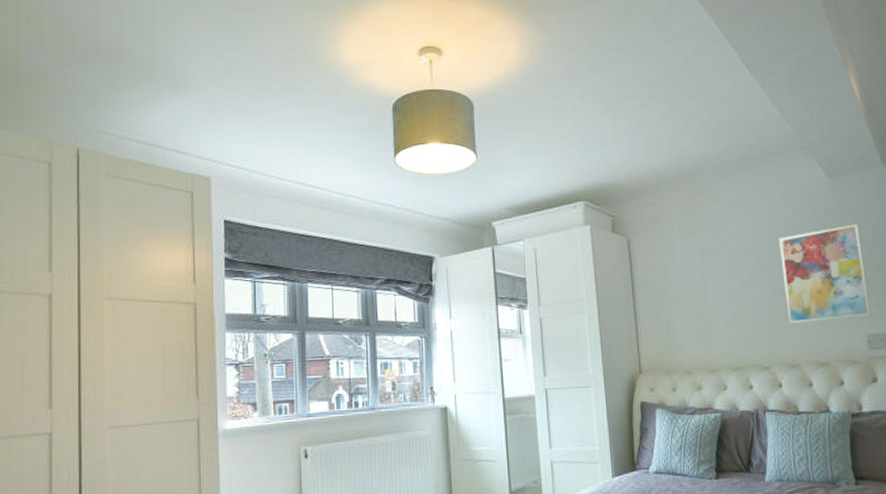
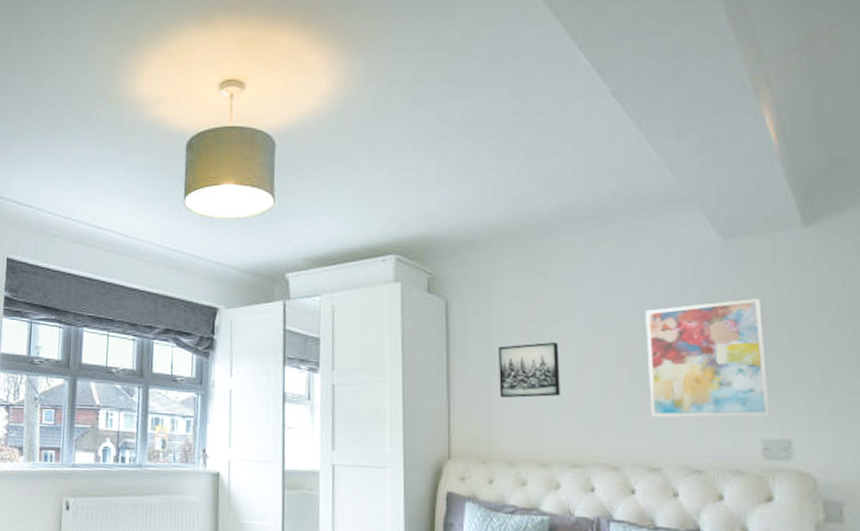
wall art: none [672,268,722,318] -> present [499,341,560,398]

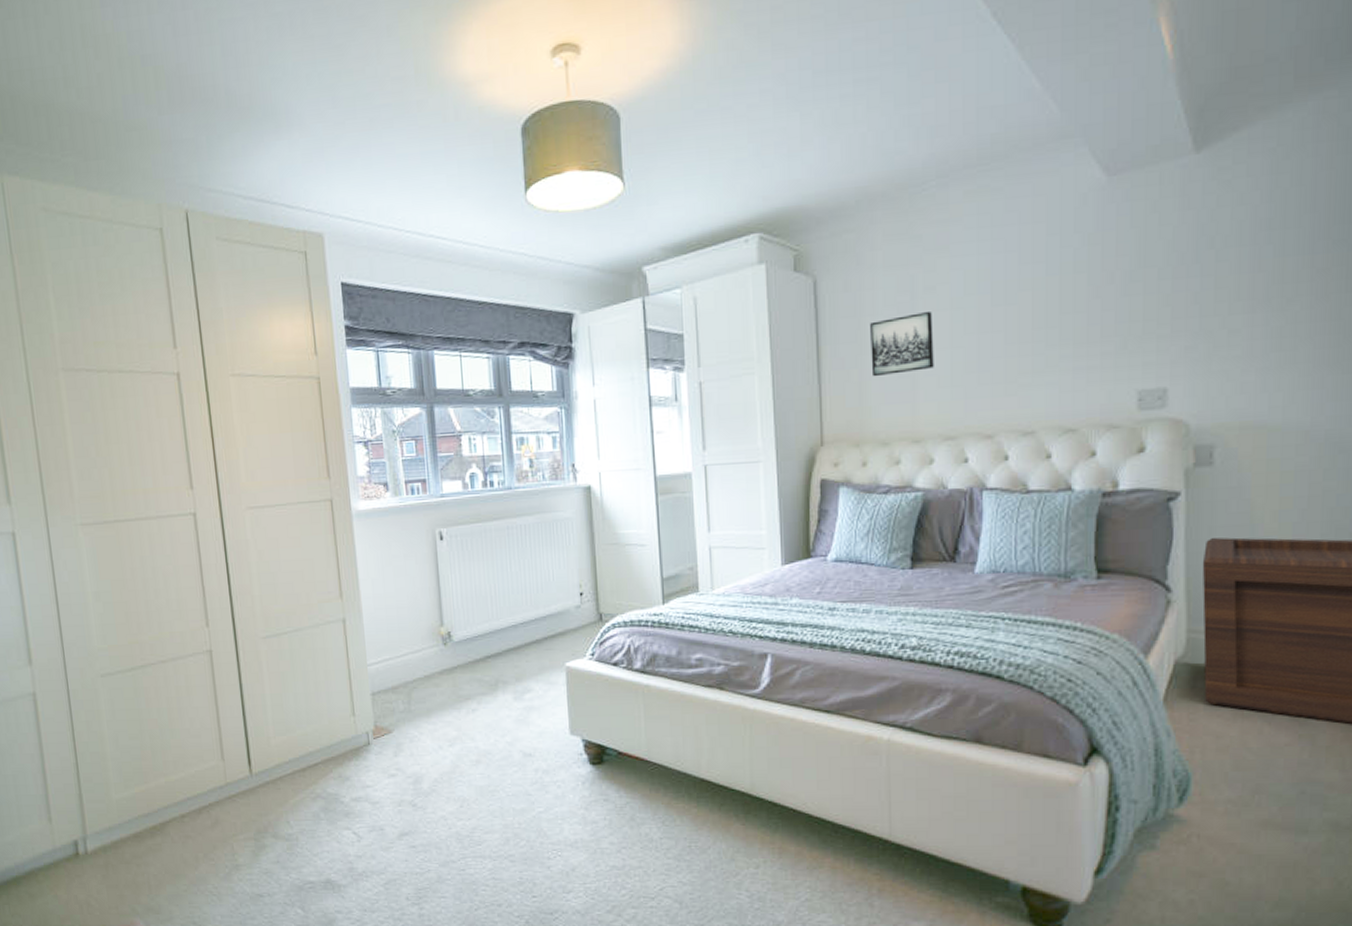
wall art: present [645,298,770,418] -> none [1023,240,1147,380]

